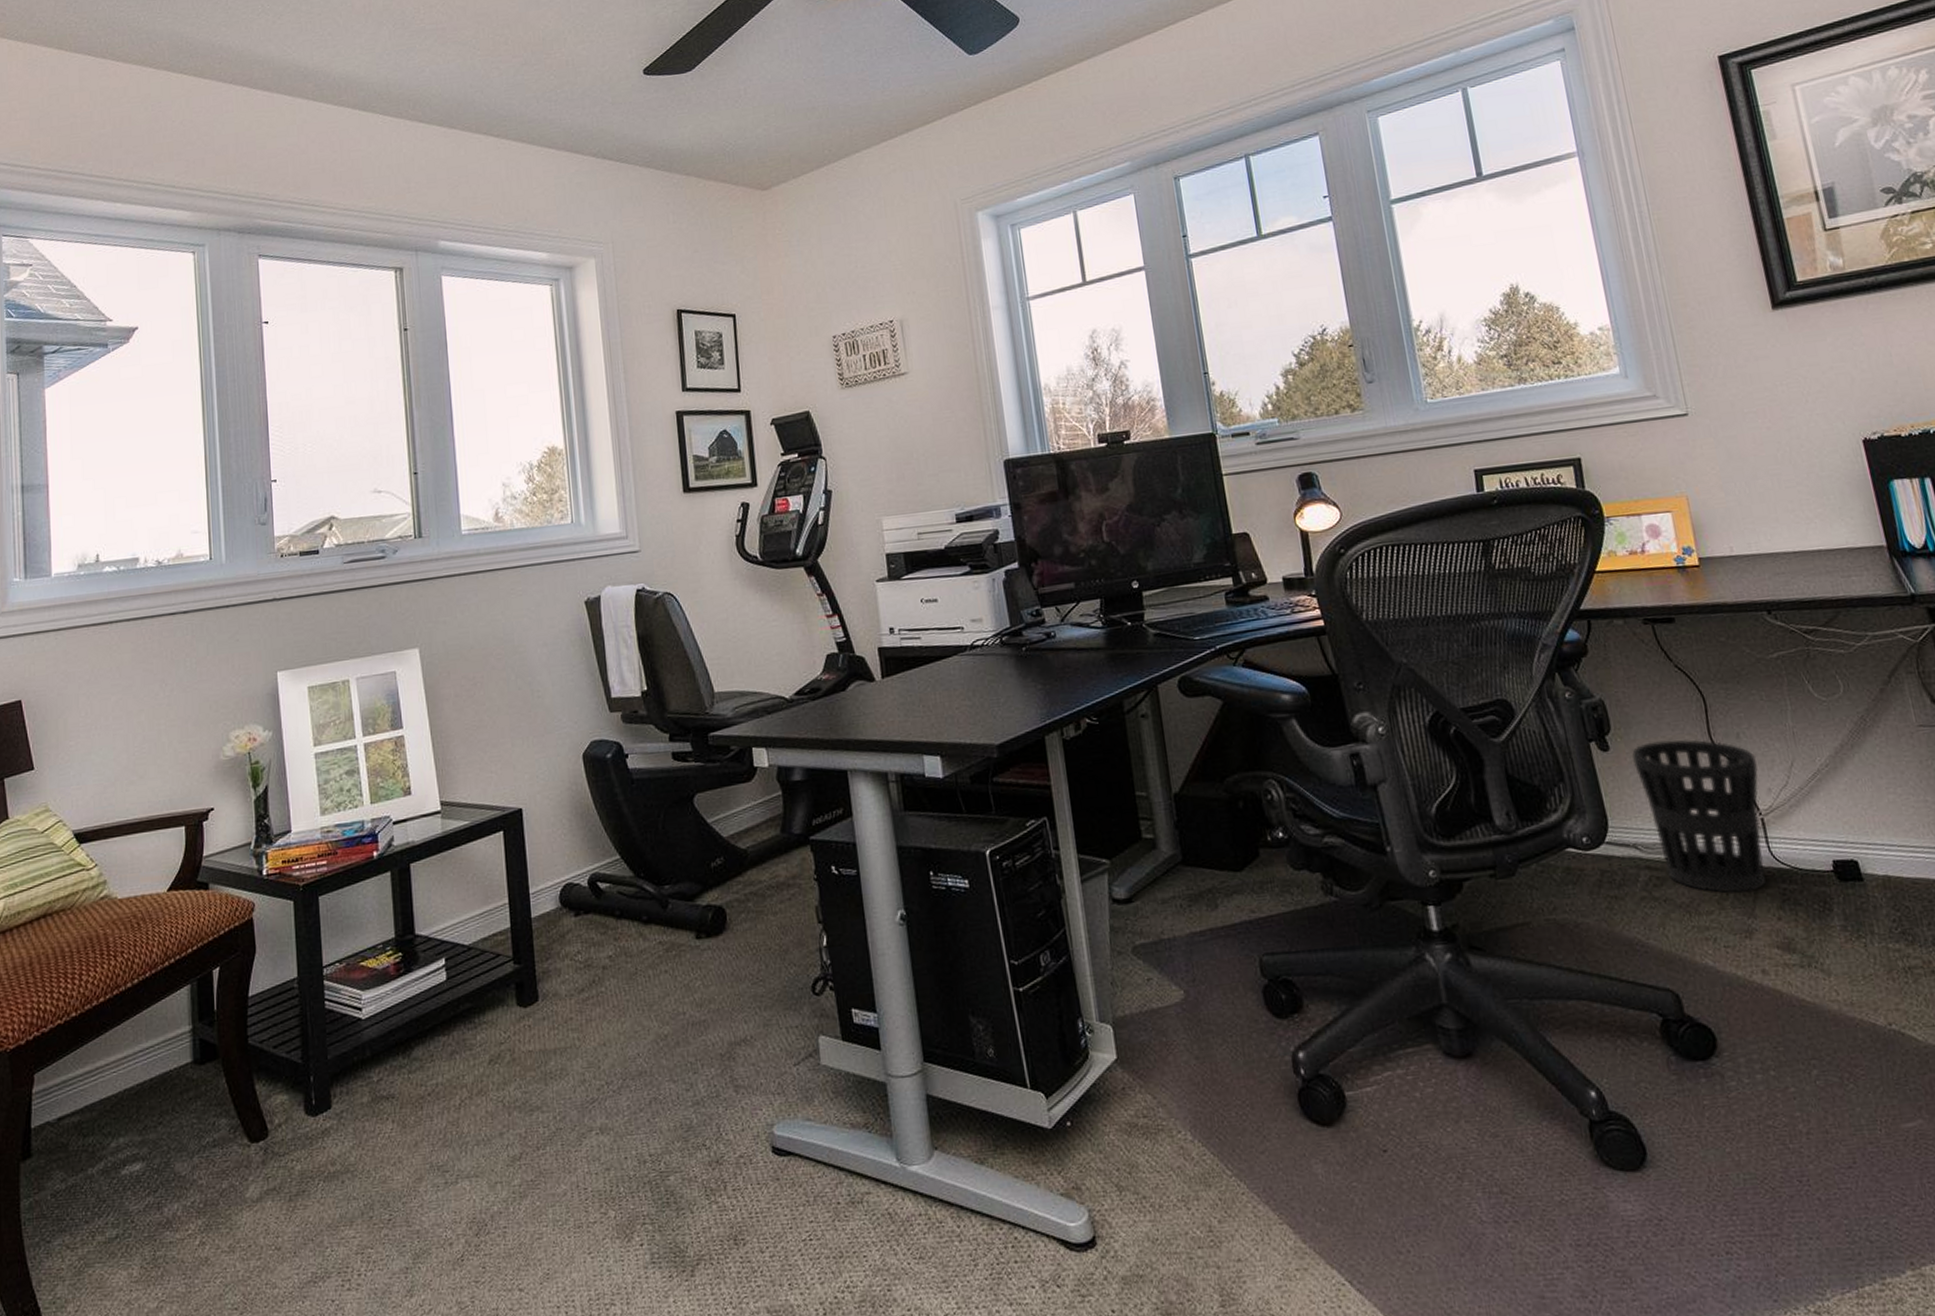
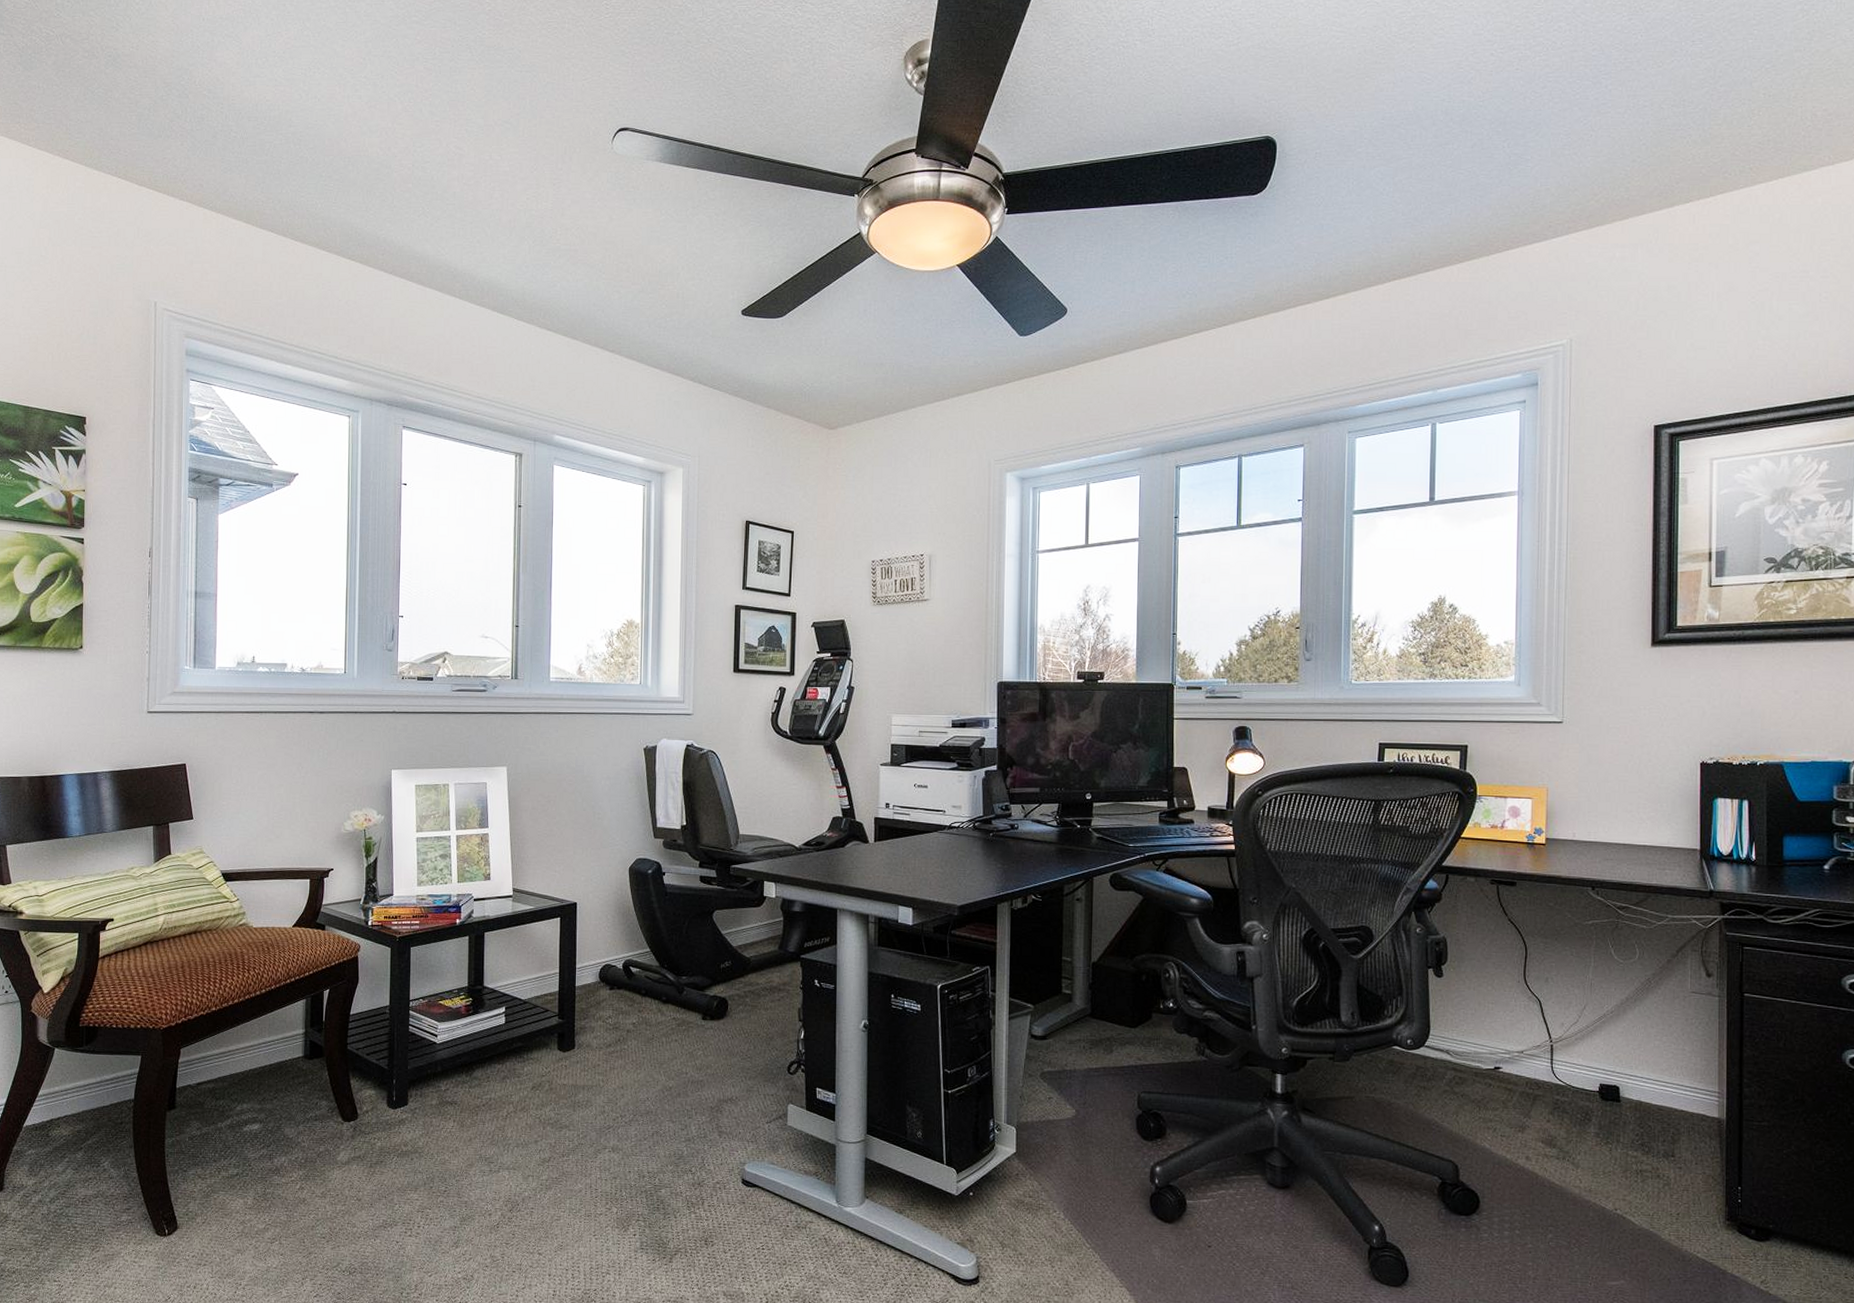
wastebasket: present [1631,739,1766,893] -> none [1459,975,1557,1098]

